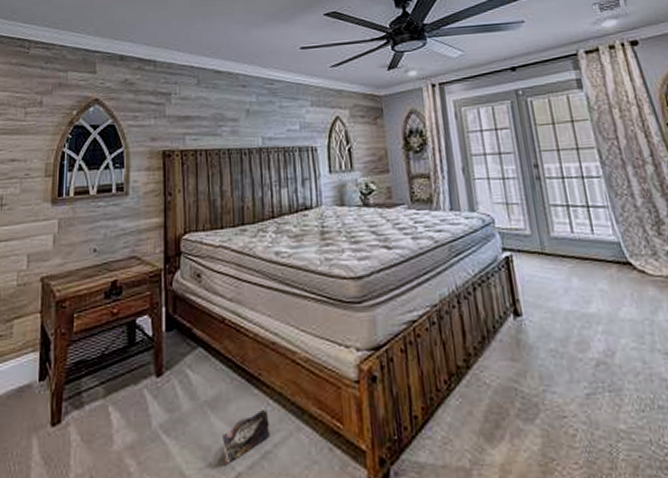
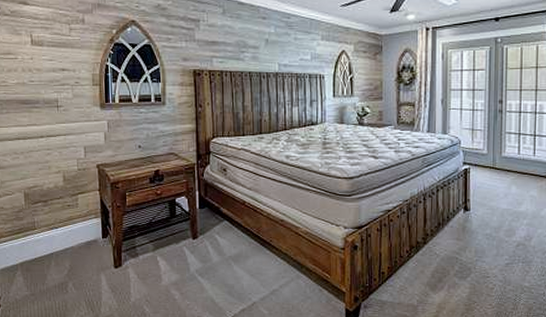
bag: present [222,408,270,464] -> none [242,263,277,296]

